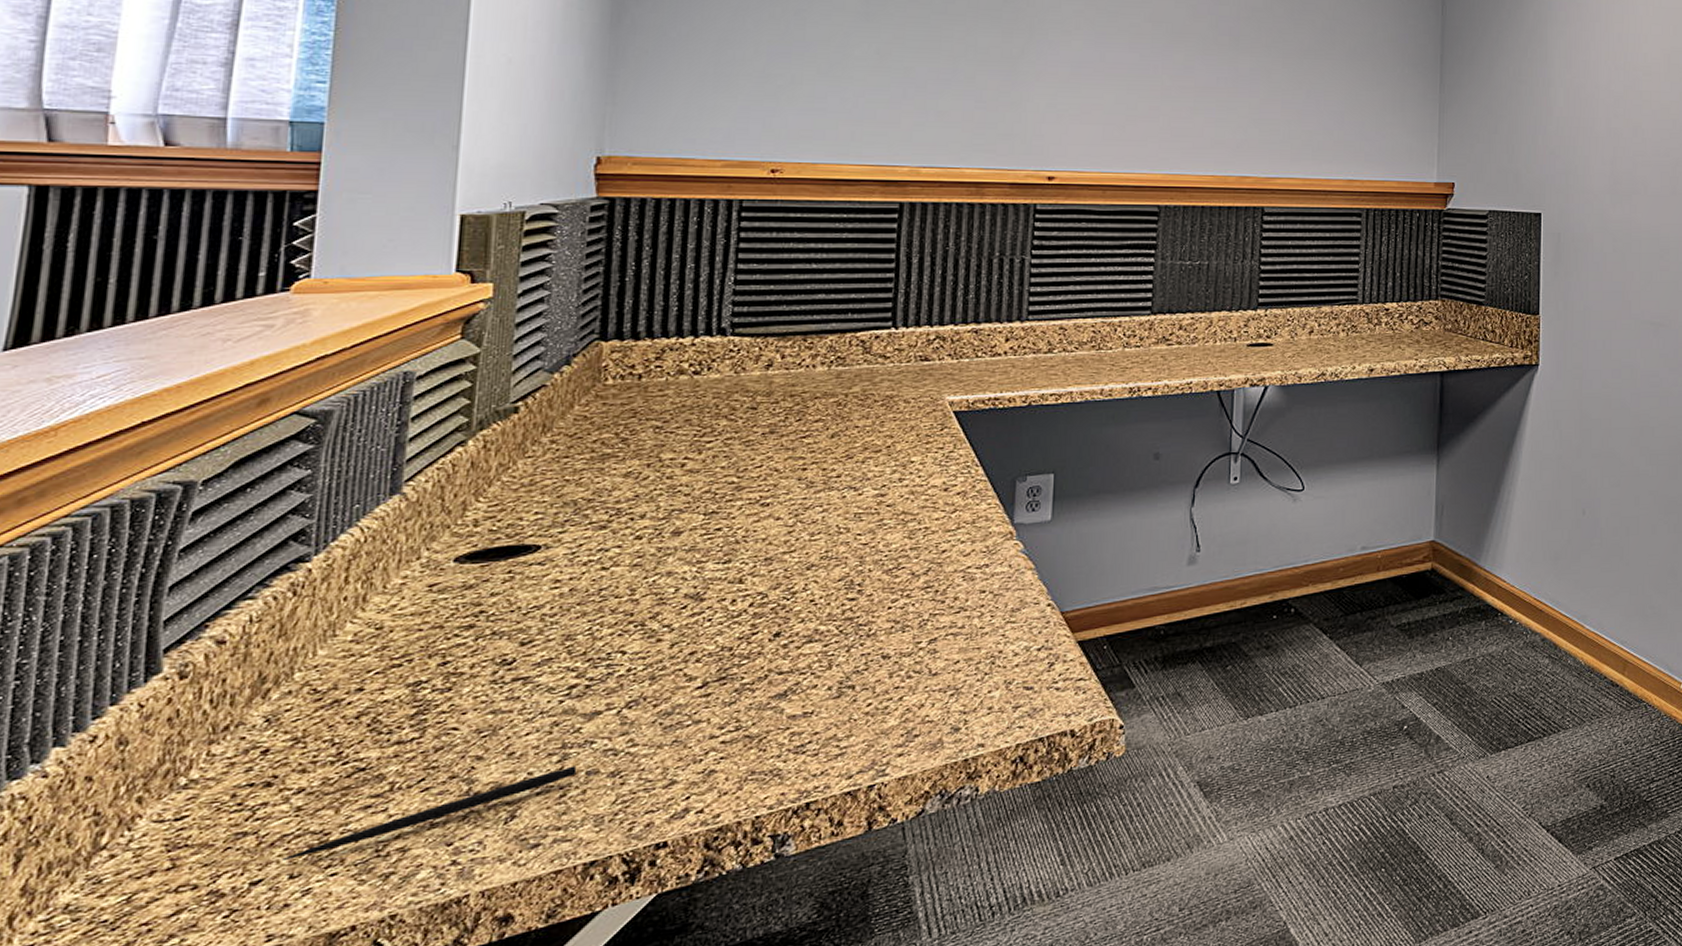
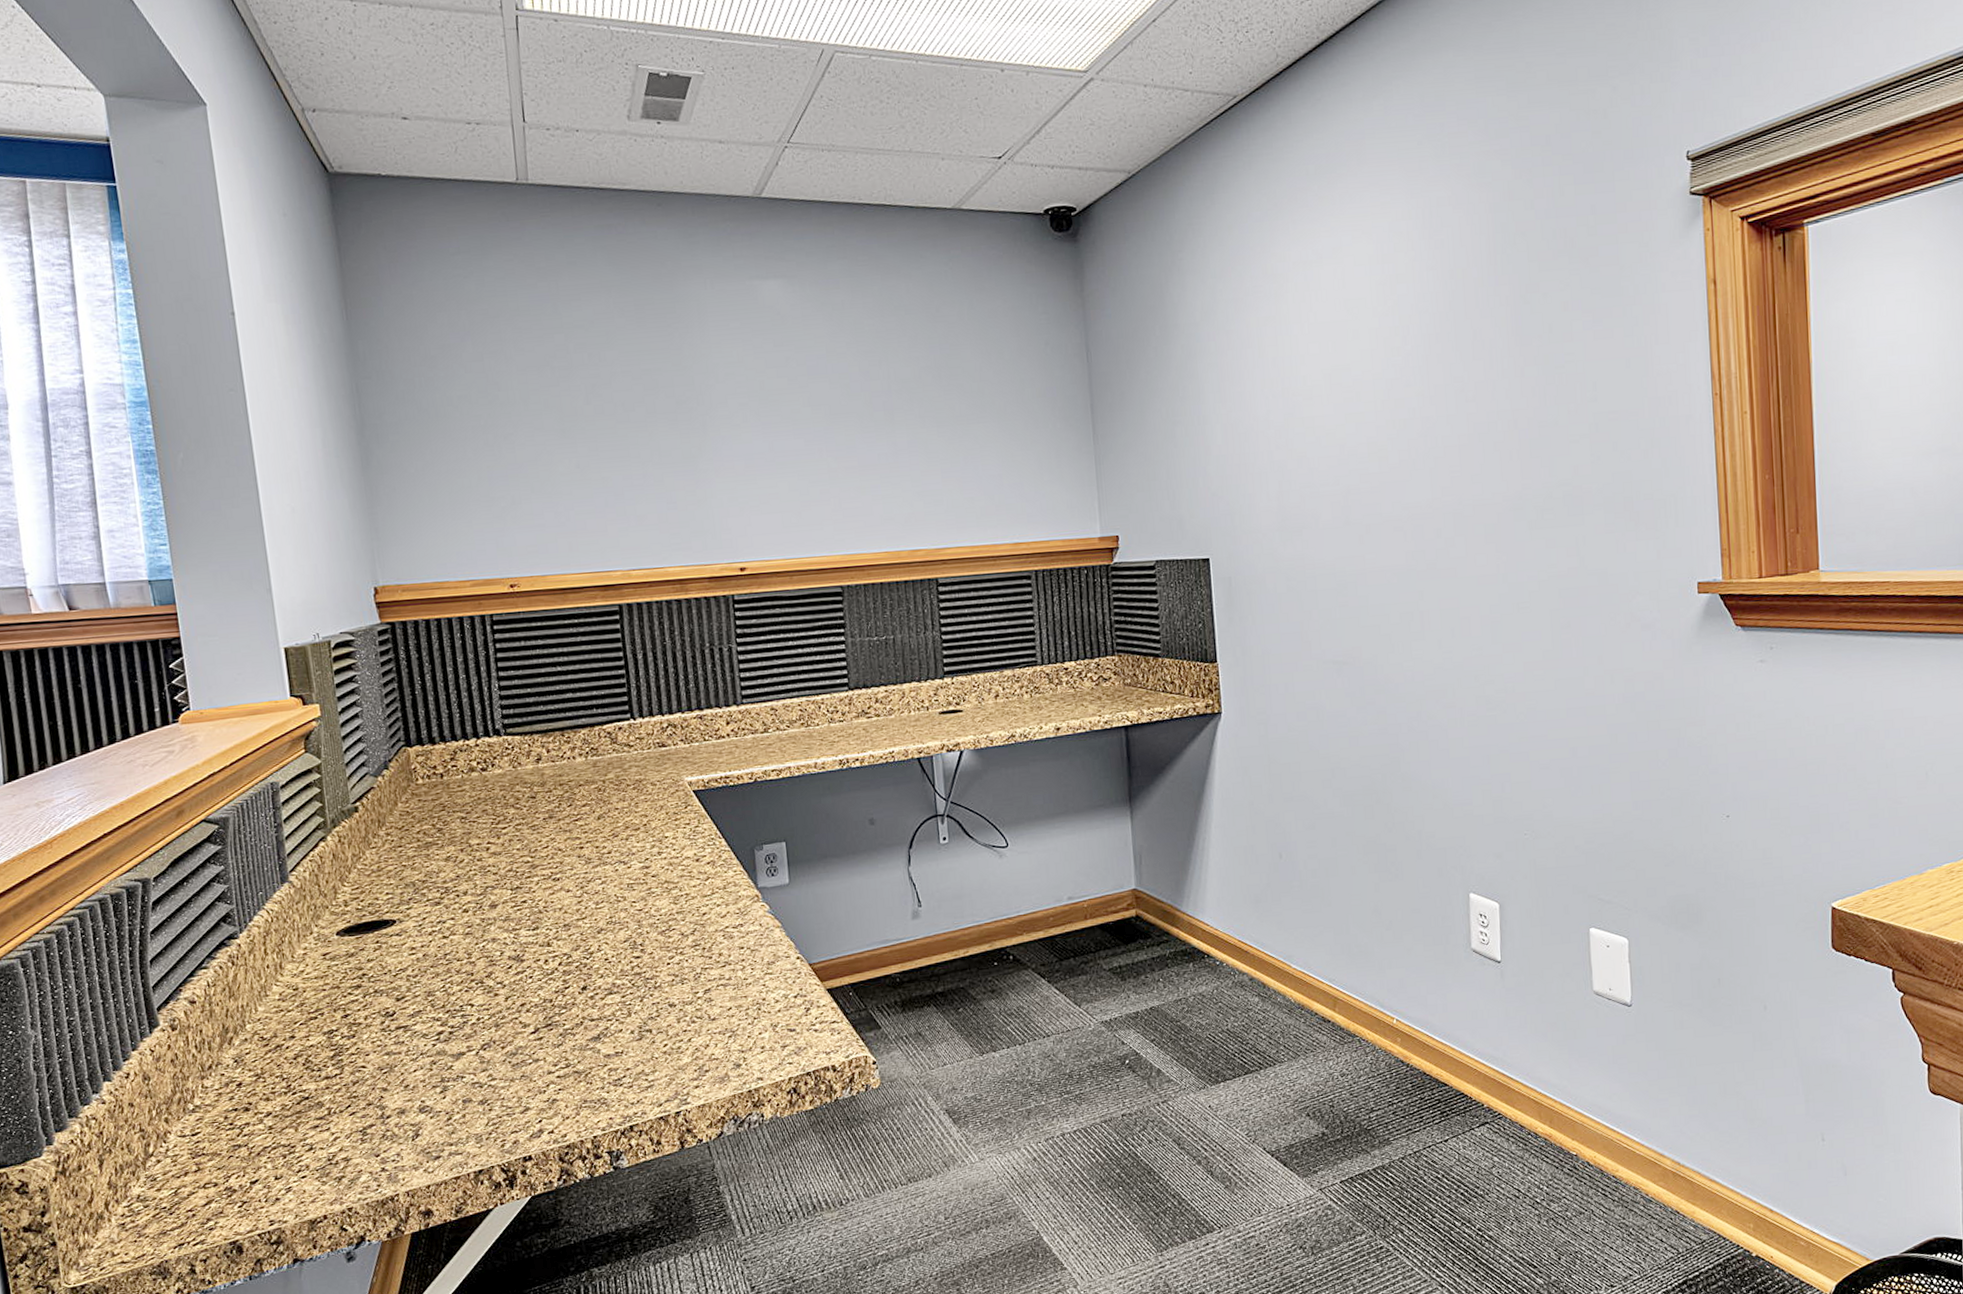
pen: present [282,766,577,862] -> none [267,1095,456,1167]

